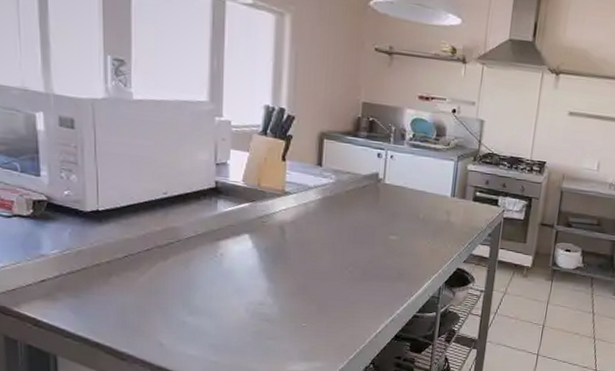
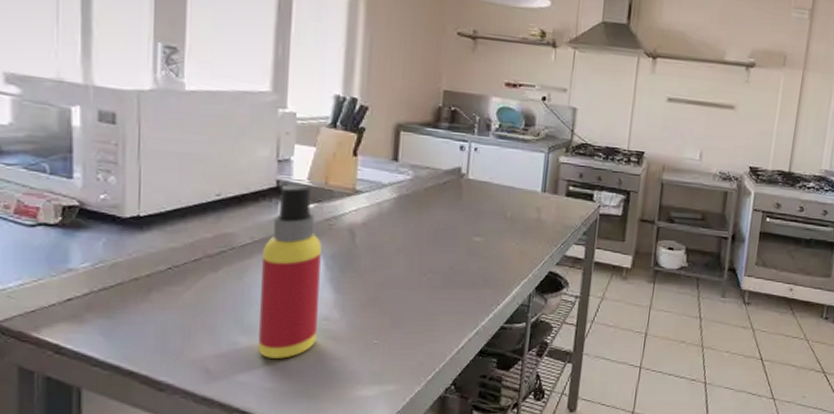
spray bottle: none [204,185,256,337] -> present [258,184,322,359]

